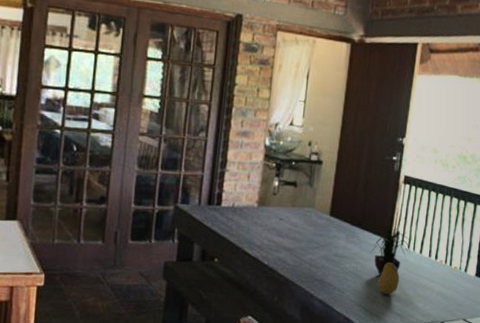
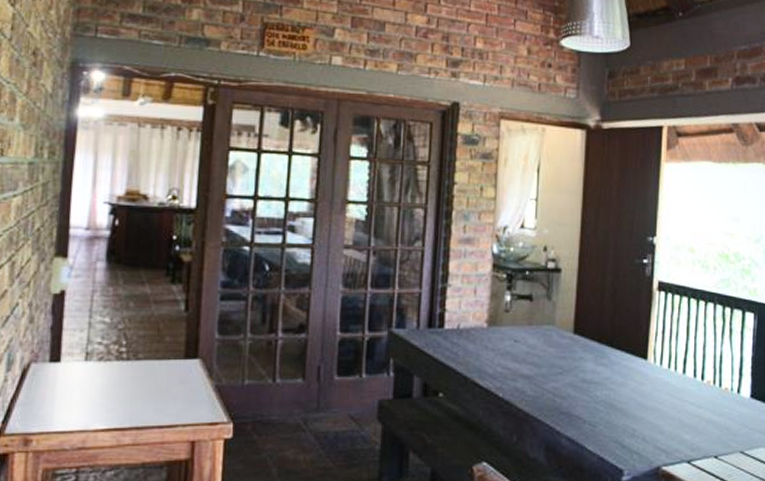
potted plant: present [370,201,410,275] -> none [624,312,671,403]
fruit: present [377,262,400,295] -> none [635,387,661,426]

